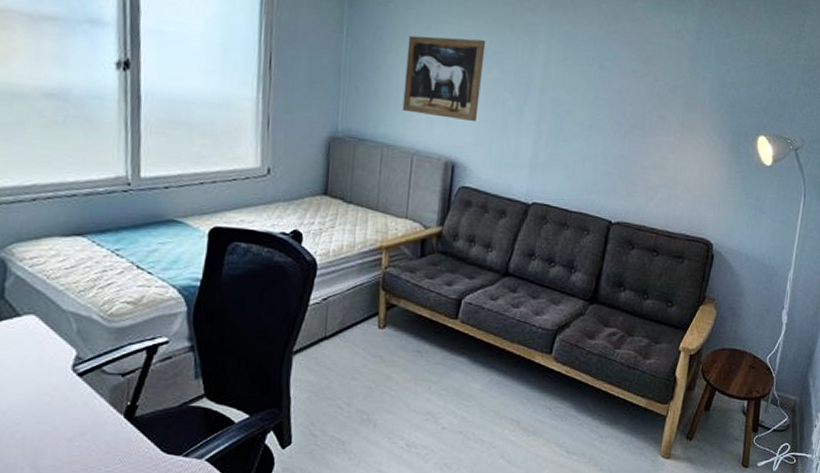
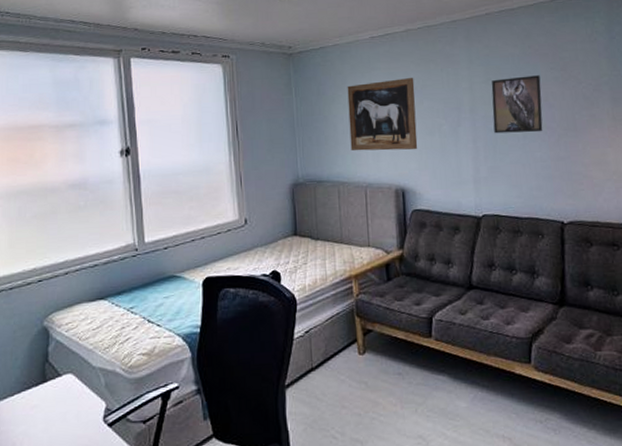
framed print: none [561,60,619,126] -> present [491,75,543,134]

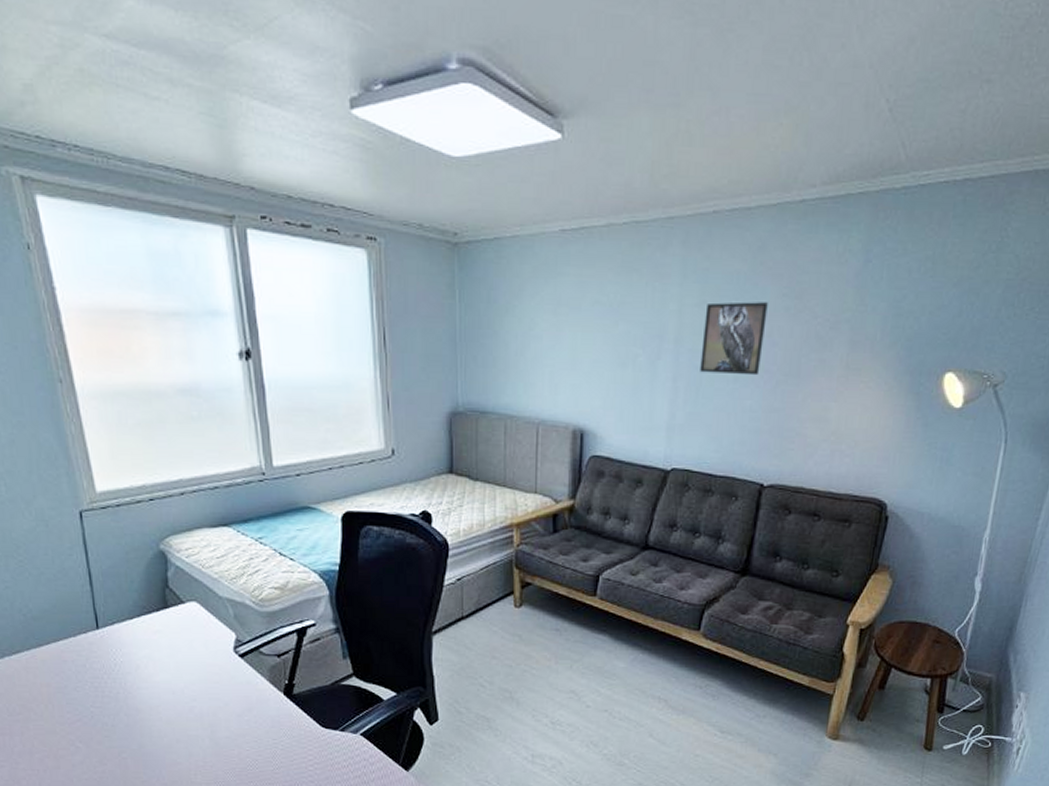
wall art: present [347,78,418,151] -> none [523,290,611,384]

